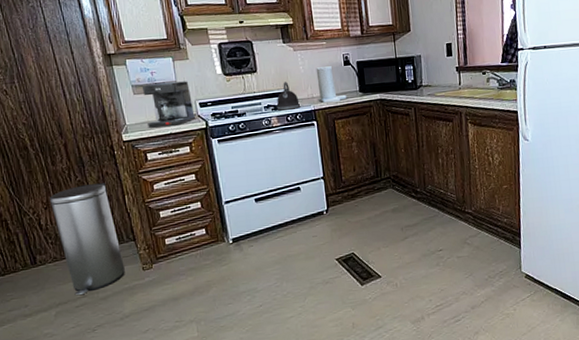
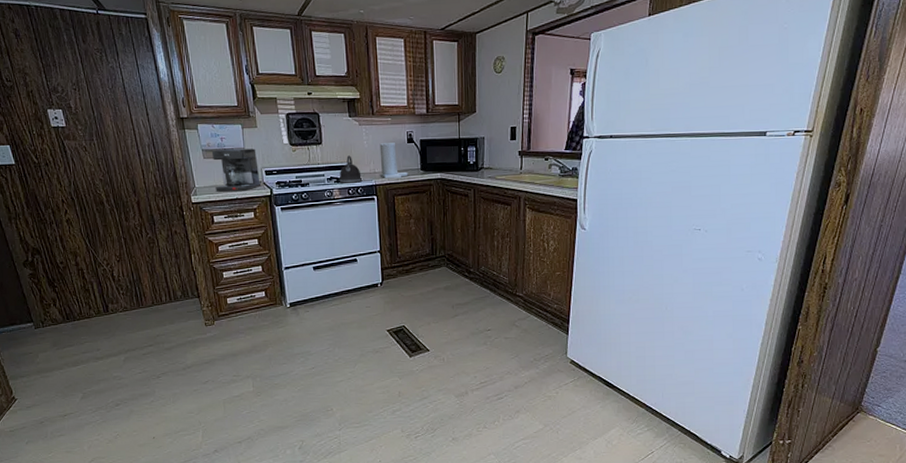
pedal bin: present [49,183,125,296] -> none [122,241,189,345]

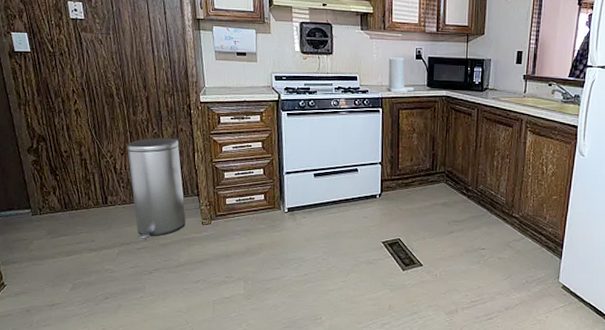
pedal bin: none [122,241,189,345] -> present [126,137,186,239]
coffee maker: present [211,148,260,192] -> none [224,52,269,94]
kettle: present [339,155,362,184] -> none [346,67,369,95]

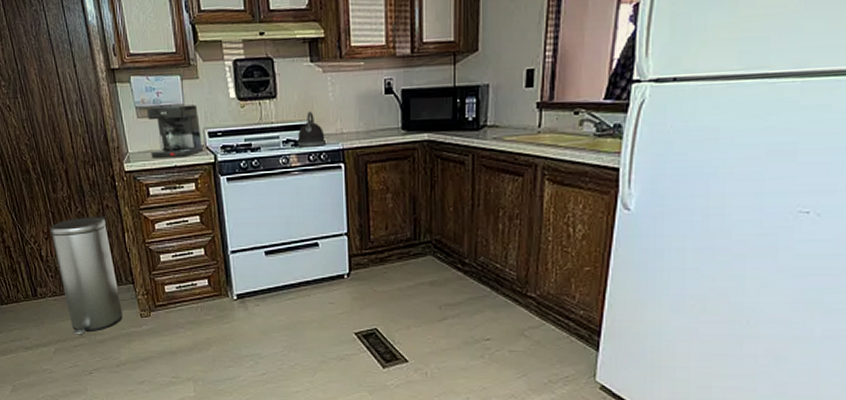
coffee maker: none [224,52,269,94] -> present [146,104,203,158]
kettle: none [346,67,369,95] -> present [297,111,325,149]
paper towel: present [386,57,414,93] -> none [348,94,385,142]

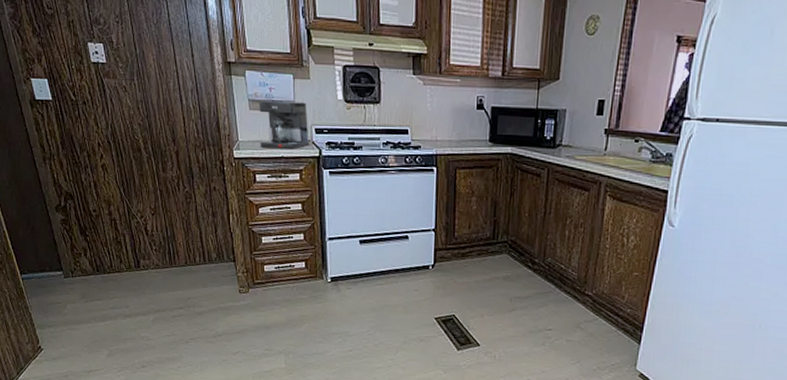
pedal bin: present [49,217,123,335] -> none [157,197,222,306]
kettle: present [297,111,325,149] -> none [396,118,421,152]

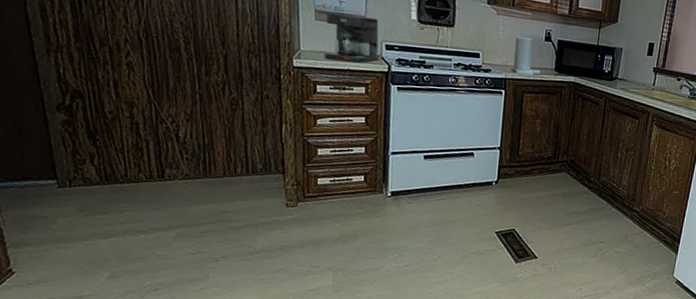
paper towel: none [441,107,474,150] -> present [511,36,541,76]

